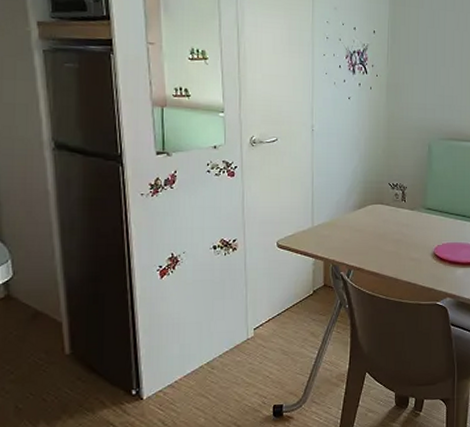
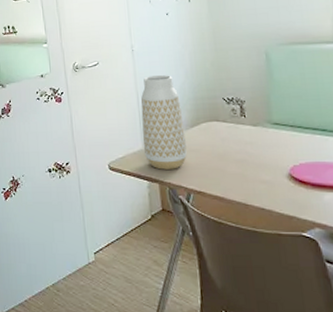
vase: none [313,157,353,248] -> present [140,75,188,170]

